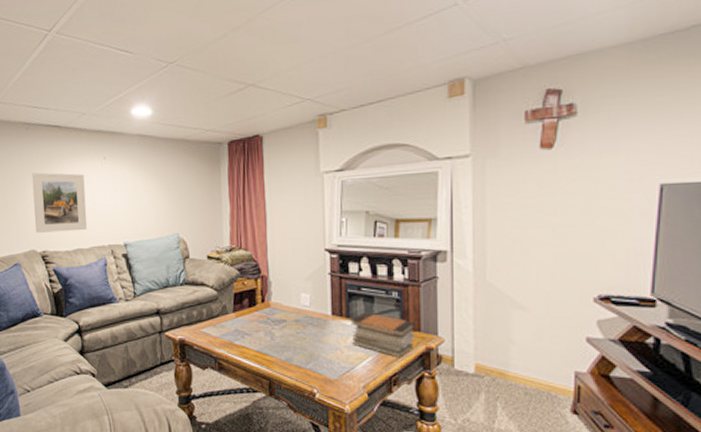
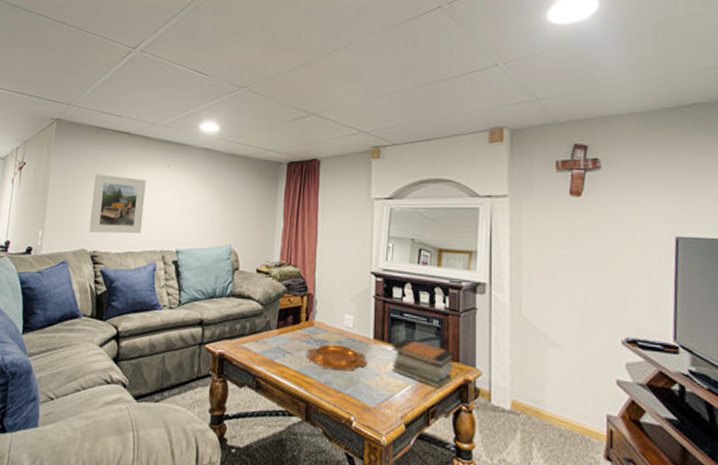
decorative bowl: none [265,324,327,348] -> present [306,344,368,371]

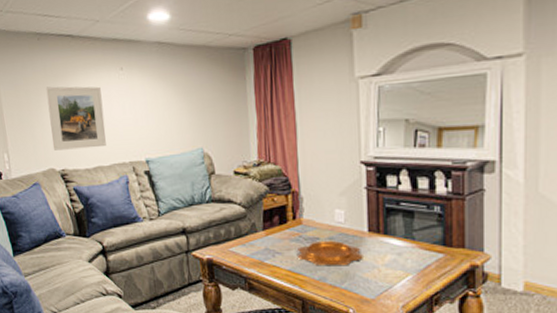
book stack: present [391,338,455,389] -> none [388,228,459,276]

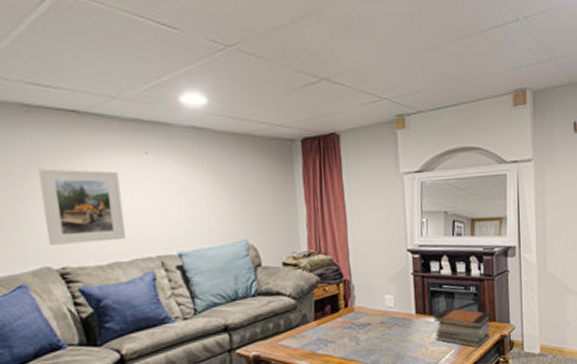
decorative bowl: present [297,241,363,266] -> none [349,325,412,350]
book stack: none [388,228,459,276] -> present [433,308,491,348]

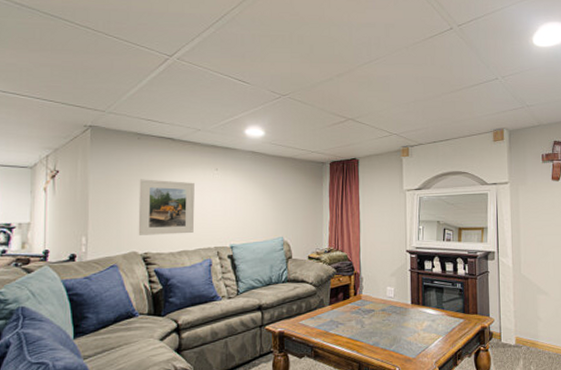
book stack: present [433,308,491,348] -> none [425,300,474,337]

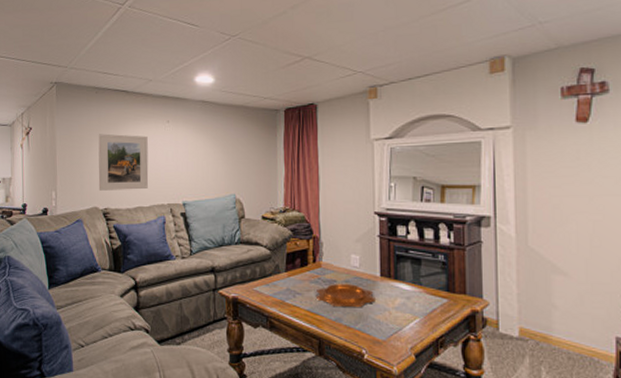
decorative bowl: none [356,312,407,333] -> present [315,284,376,308]

